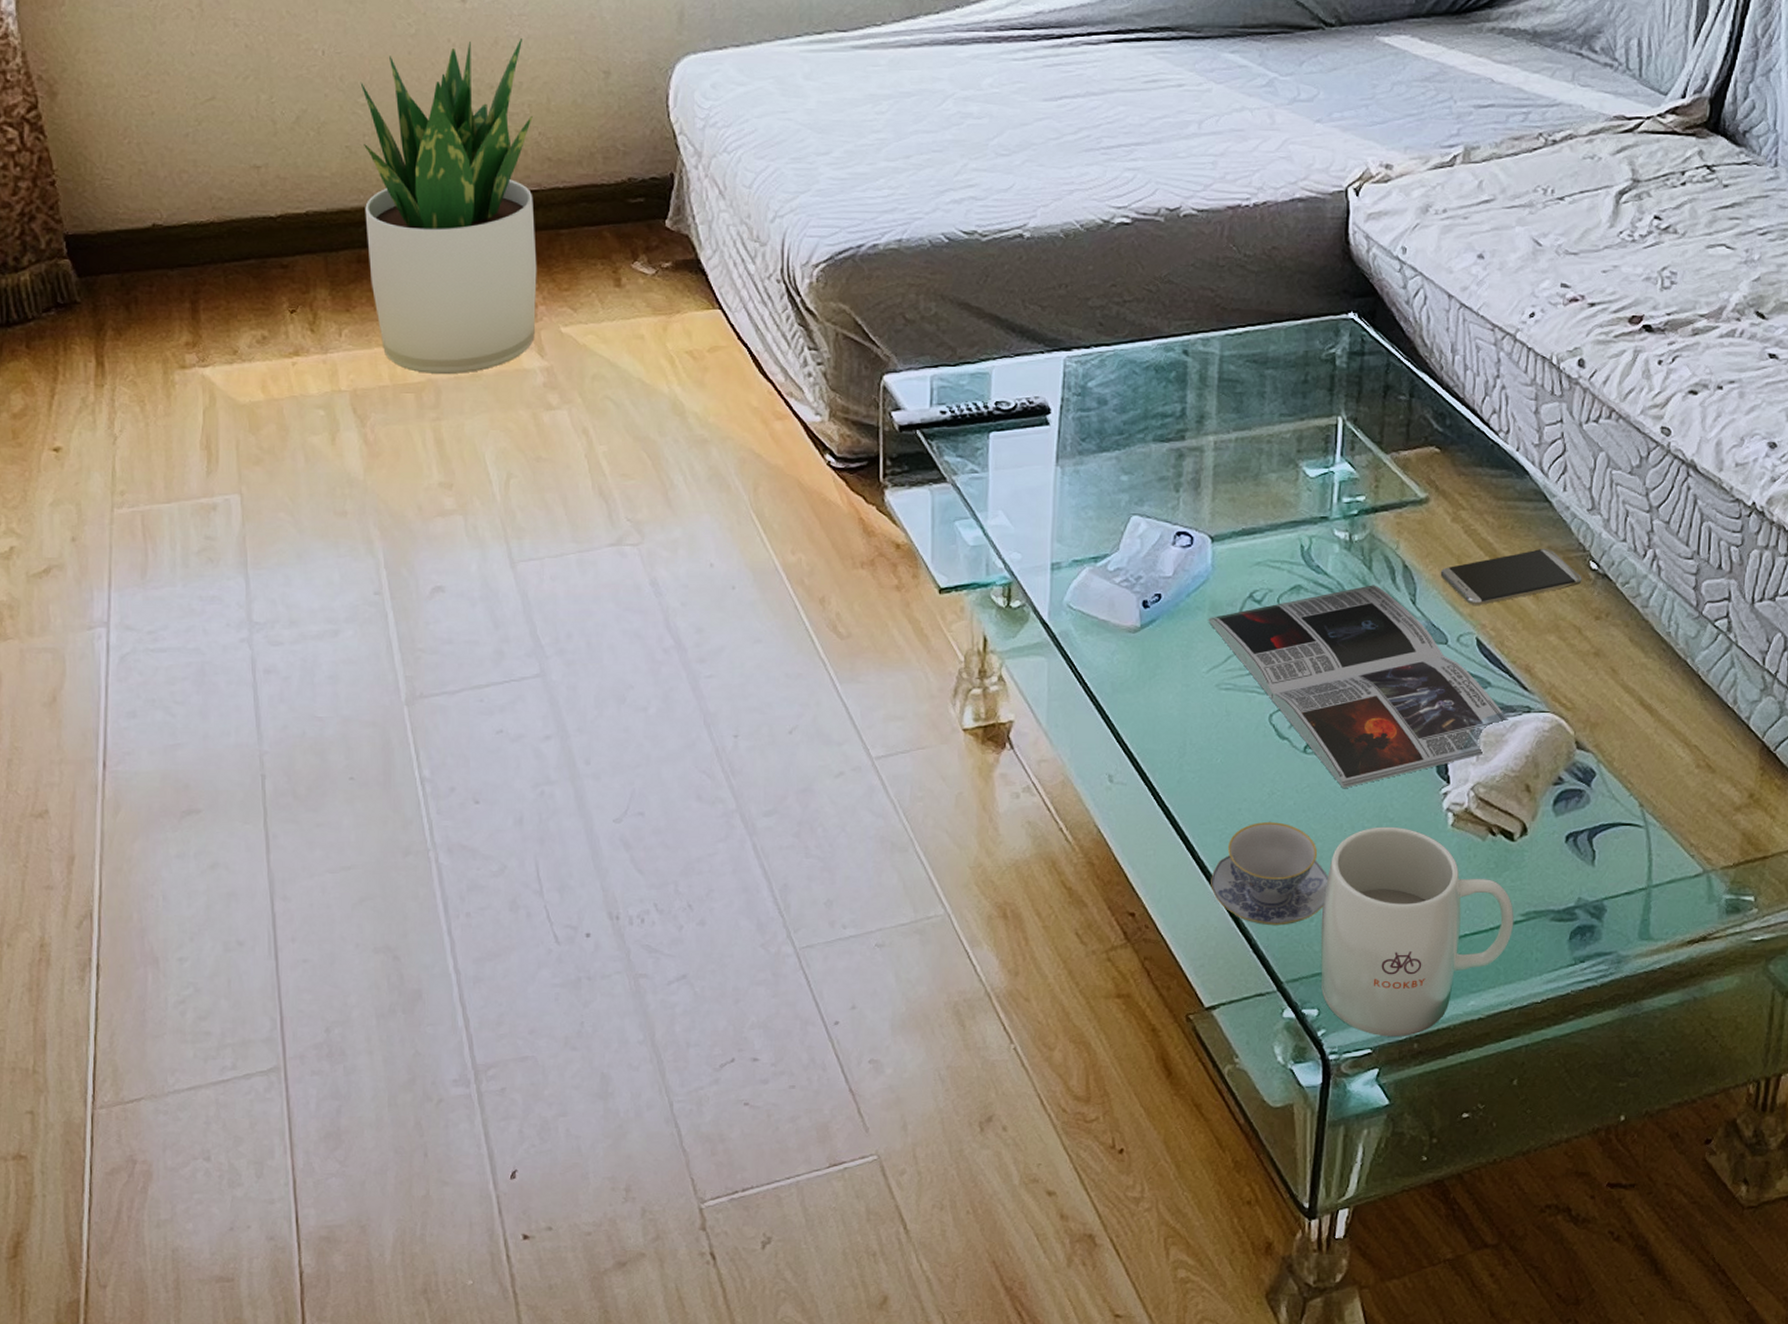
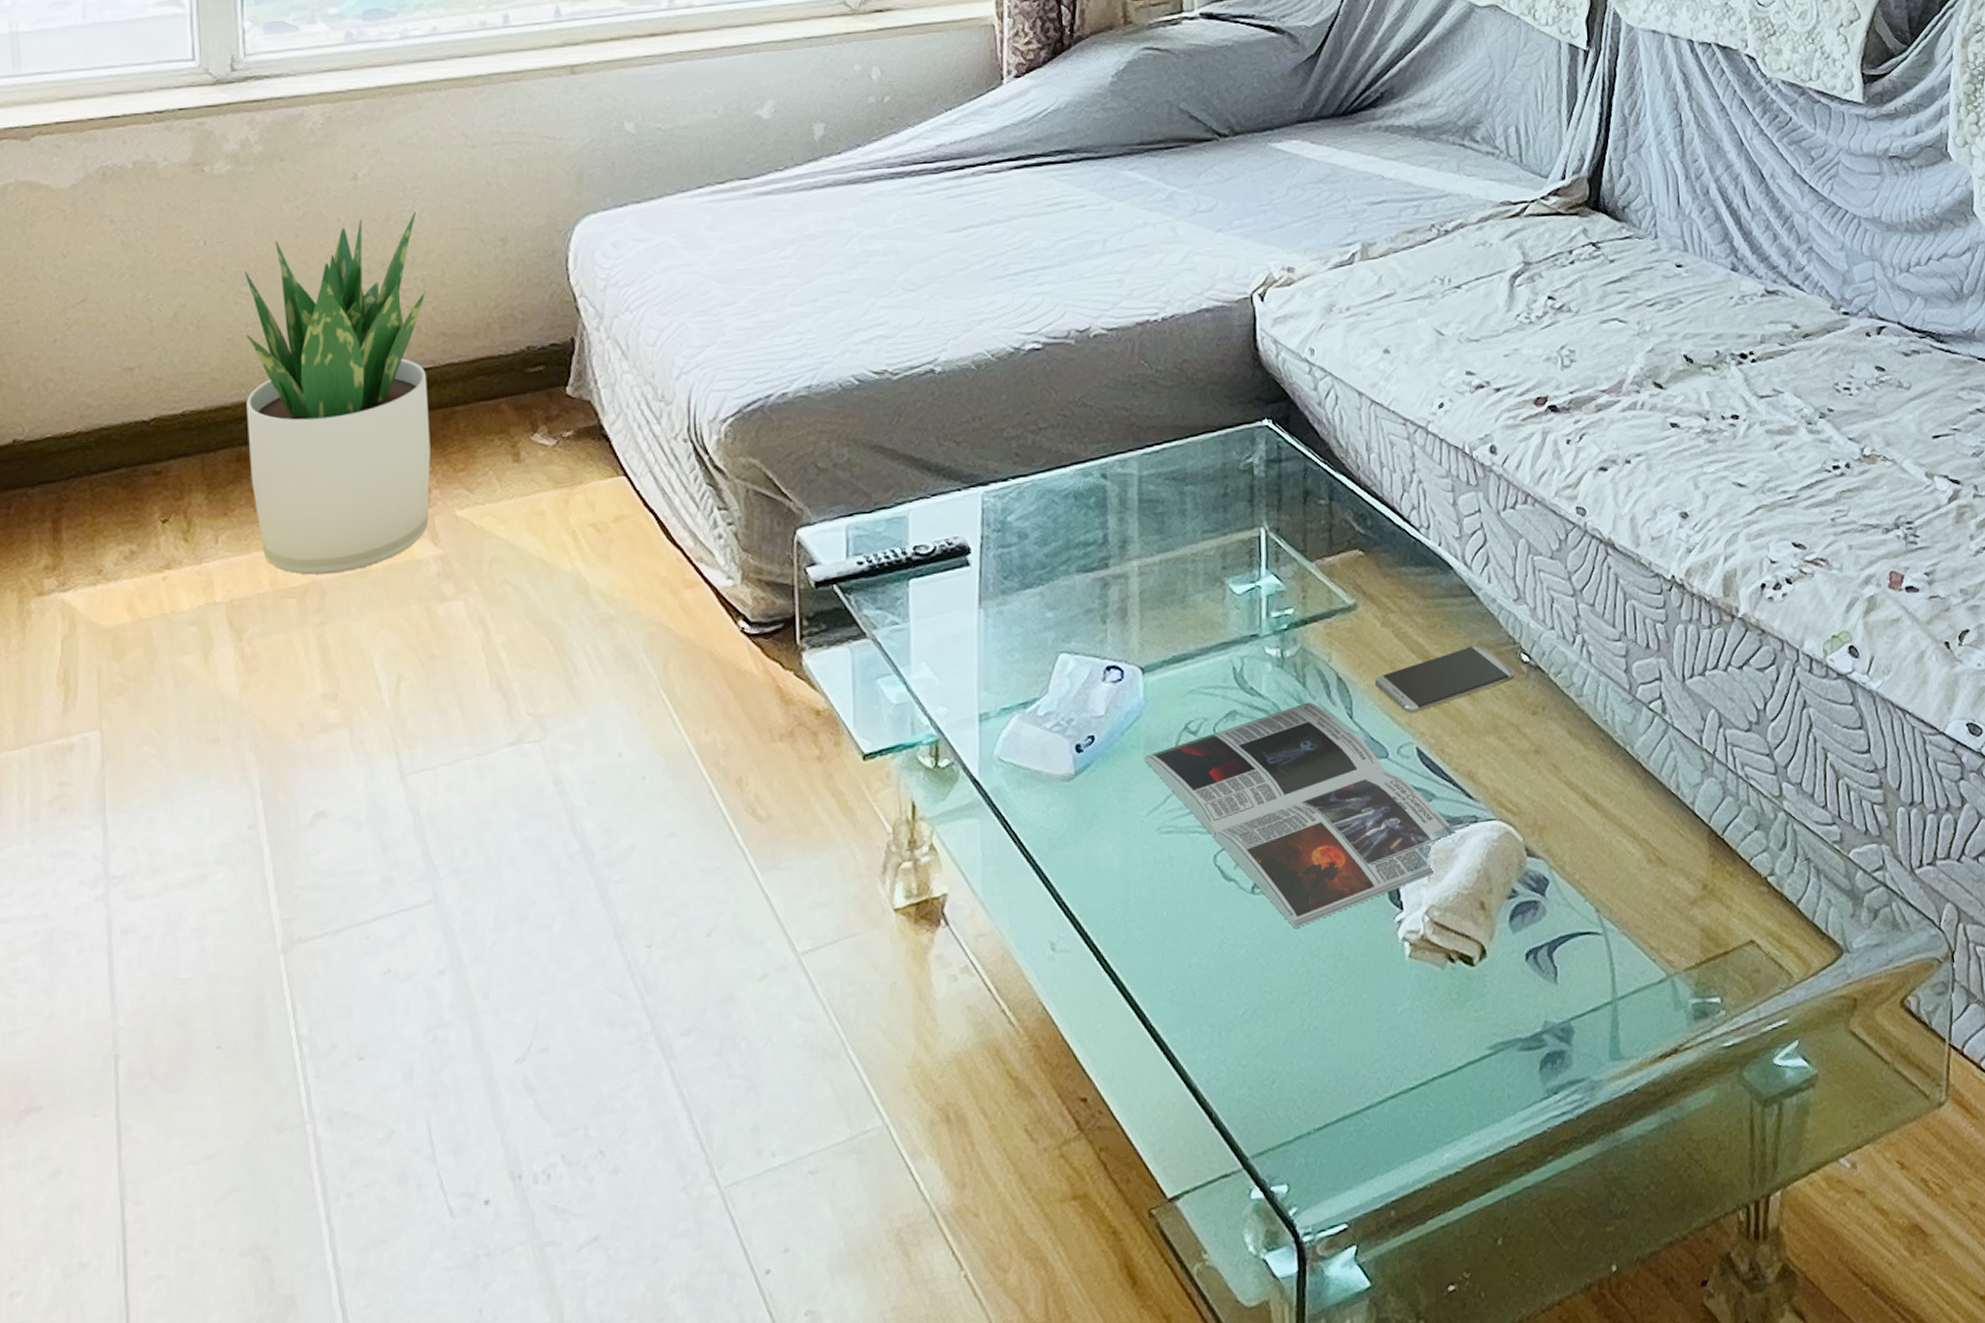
teacup: present [1211,821,1329,926] -> none [1165,974,1288,1095]
mug: present [1320,826,1514,1037] -> none [1283,964,1482,1208]

